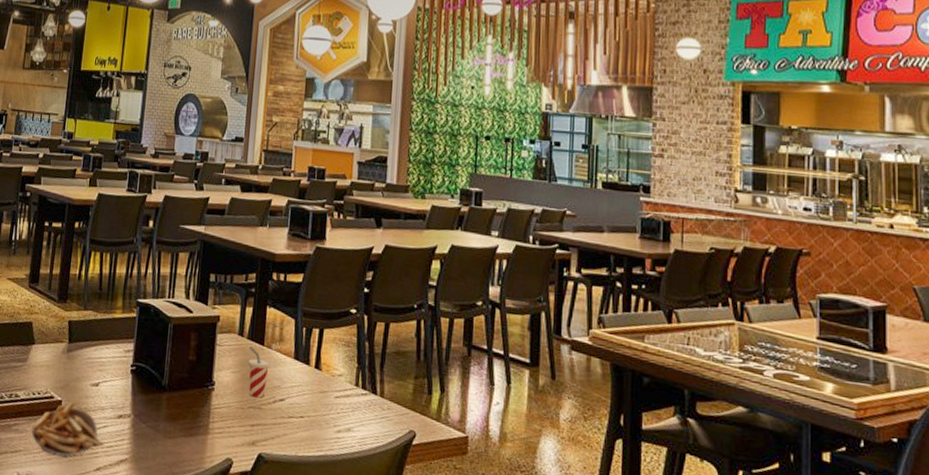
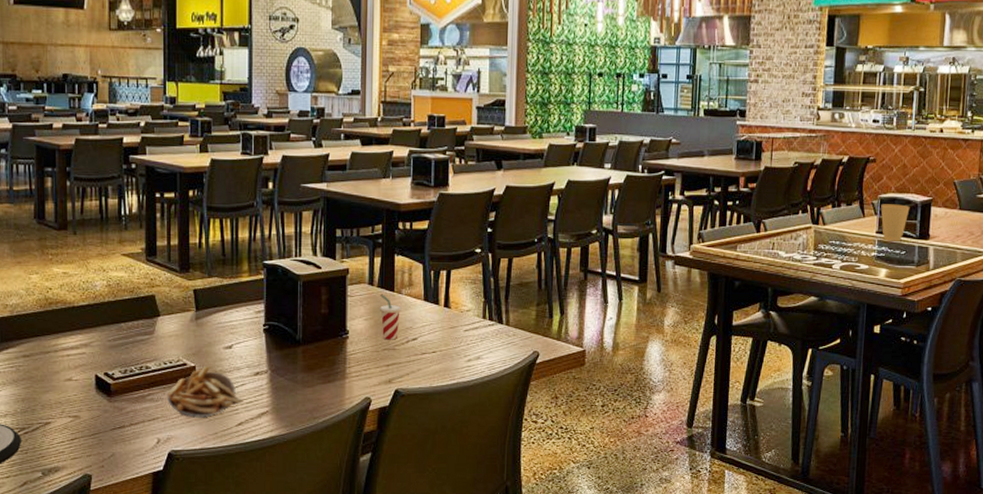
cup: none [821,305,859,353] -> present [881,204,910,243]

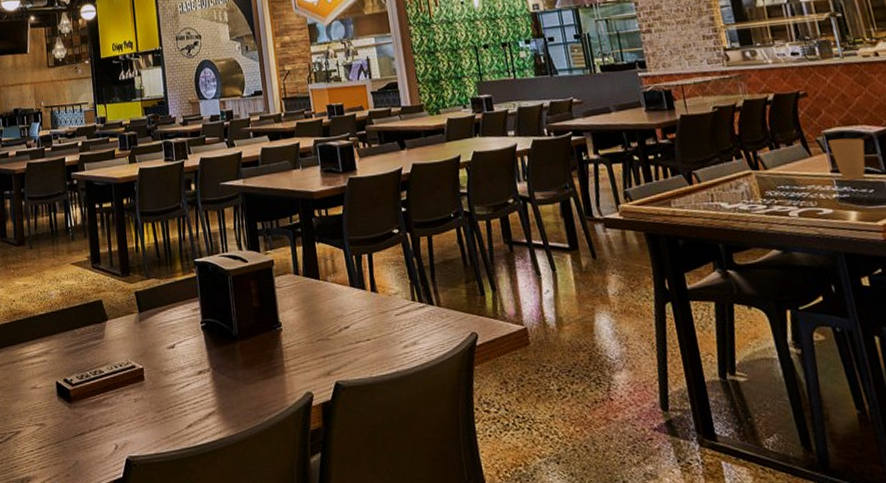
french fries: present [167,366,243,418] -> none [120,367,190,422]
beverage cup: present [380,294,402,340] -> none [307,283,331,330]

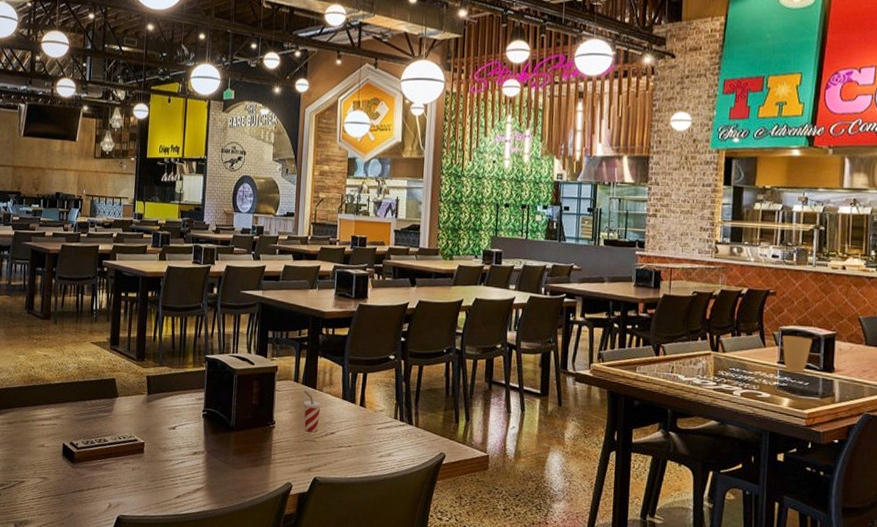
beverage cup: none [307,283,331,330] -> present [303,390,322,433]

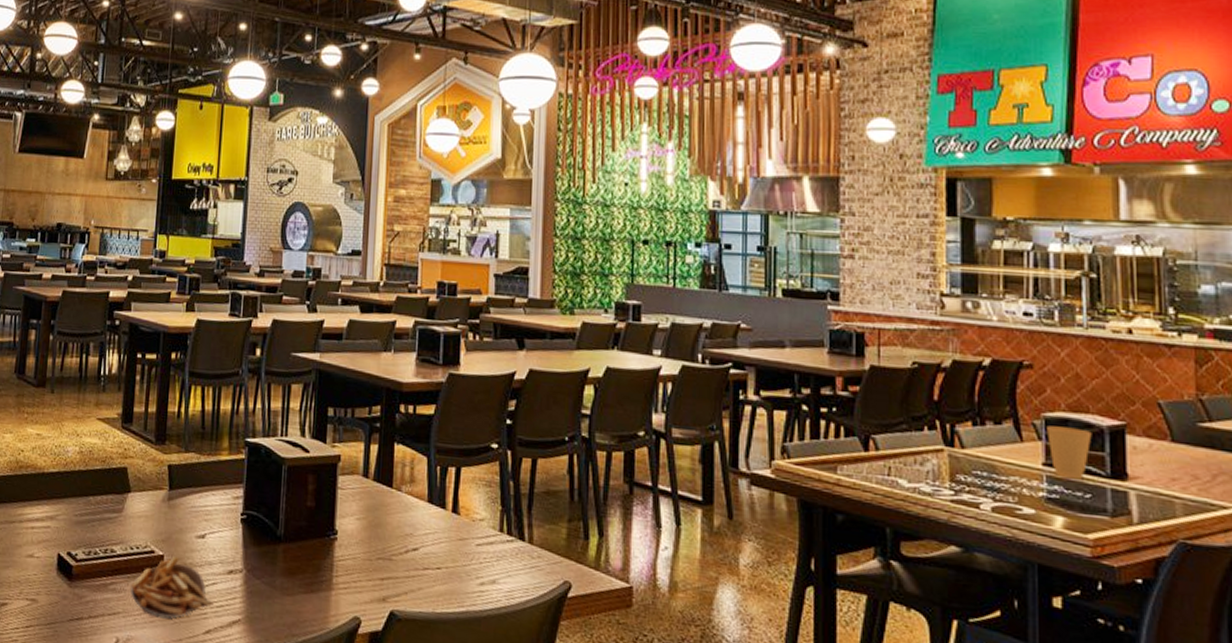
french fries: none [119,443,182,488] -> present [131,556,213,618]
beverage cup: present [303,390,322,433] -> none [375,489,401,548]

